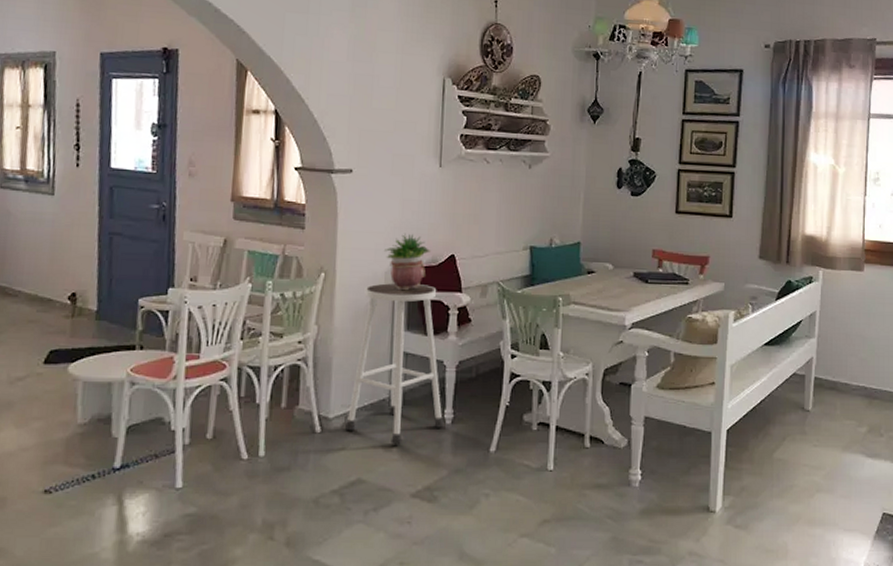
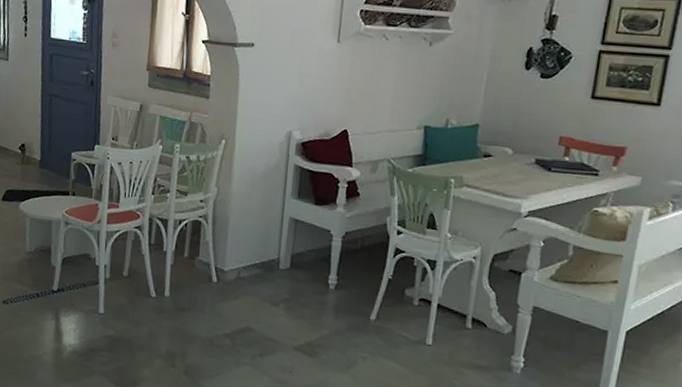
stool: present [344,283,444,445] -> none [237,153,328,302]
potted plant: present [385,233,431,291] -> none [281,106,324,162]

